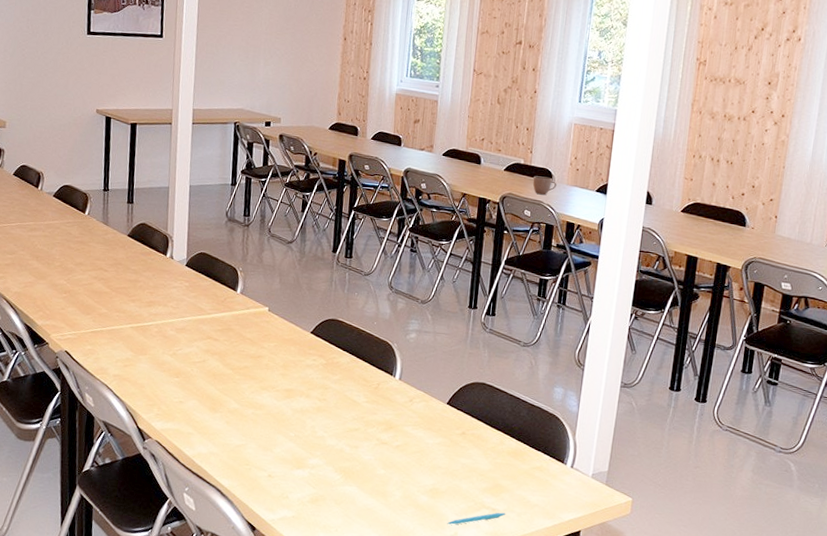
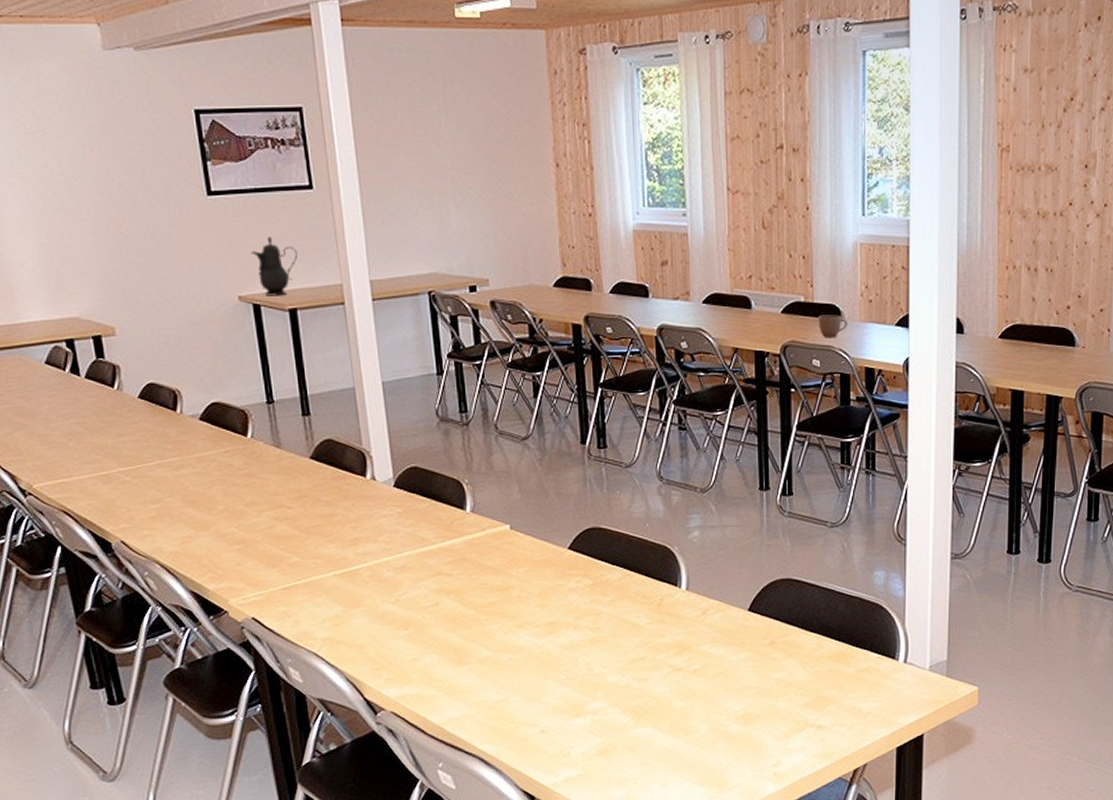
coffeepot: none [111,69,144,113] -> present [251,236,298,296]
pen: present [447,512,506,525] -> none [767,728,835,753]

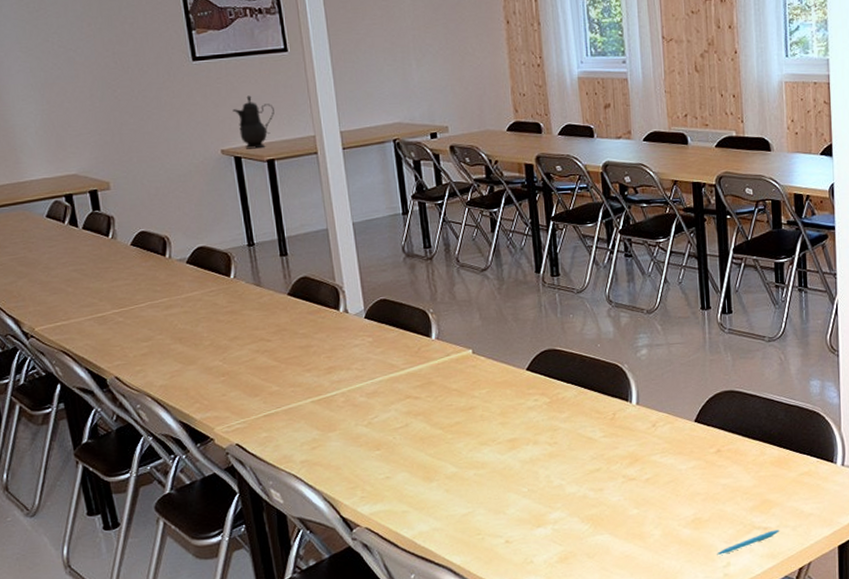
pen: none [767,728,835,753] -> present [717,529,780,555]
cup: present [818,315,848,338] -> none [749,147,777,169]

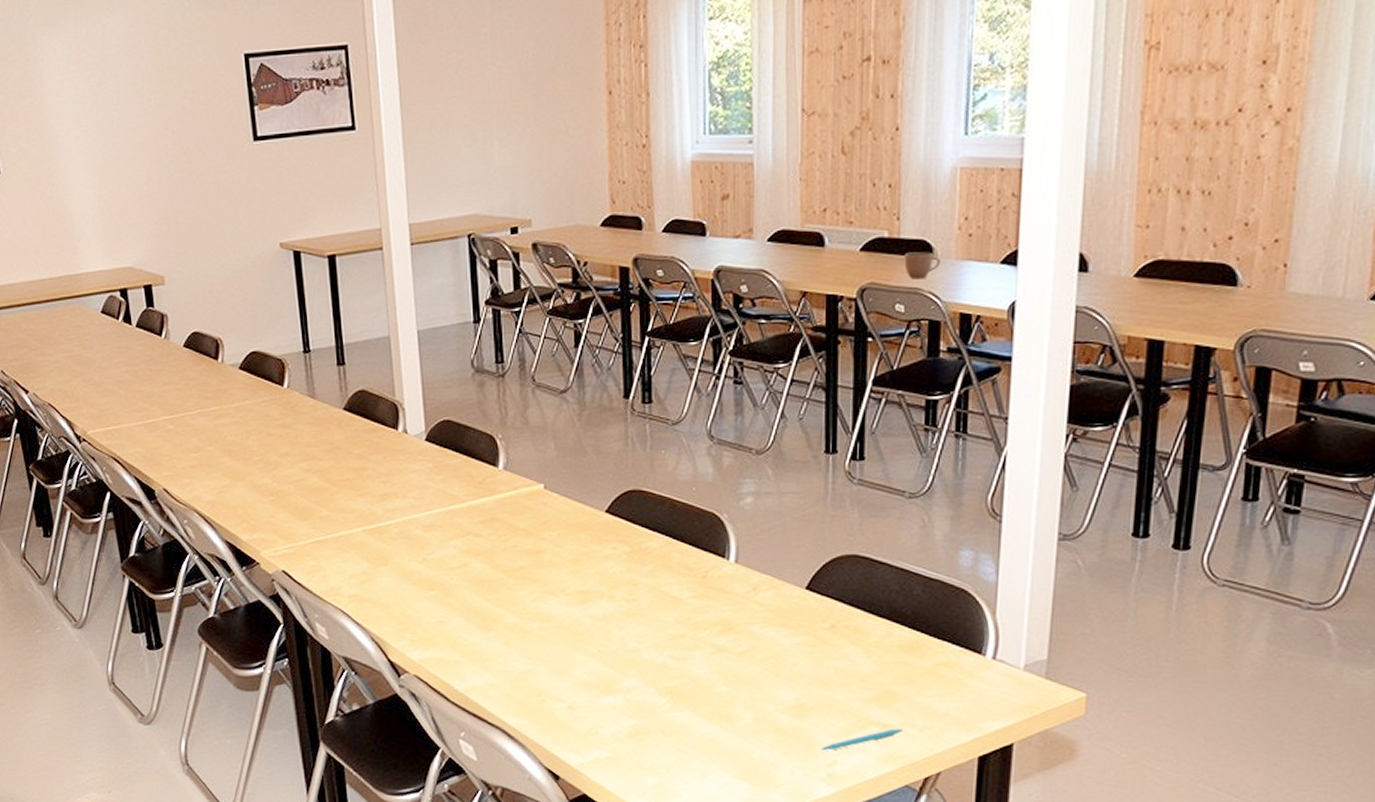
coffeepot: present [232,95,274,149] -> none [293,181,338,243]
cup: none [749,147,777,169] -> present [904,252,941,279]

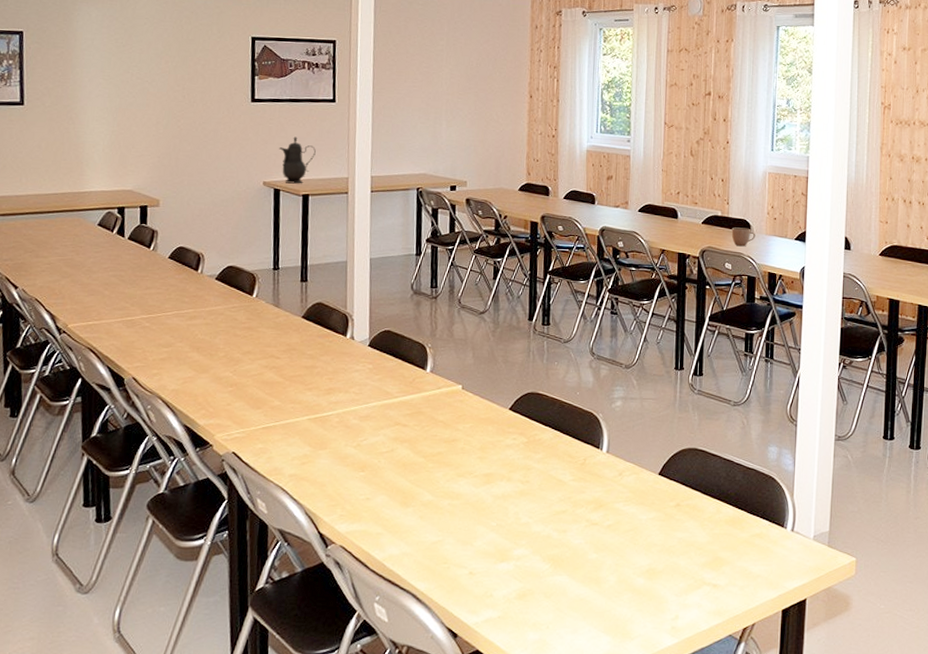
coffeepot: none [293,181,338,243] -> present [279,137,316,184]
pen: present [821,728,904,751] -> none [667,588,728,607]

